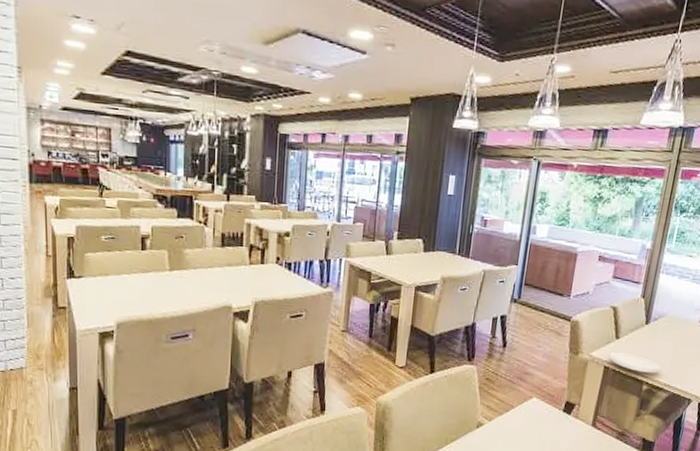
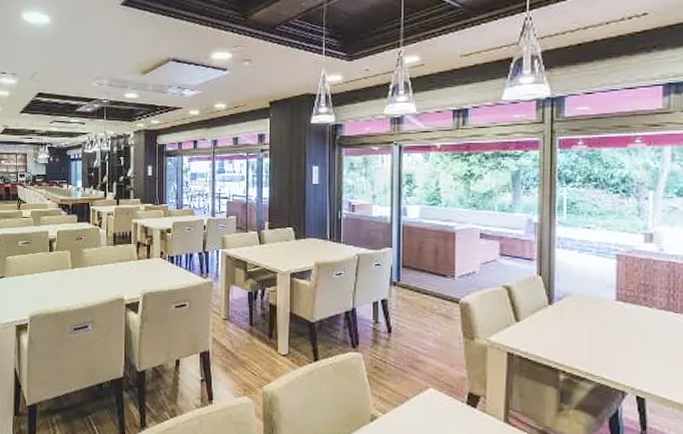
plate: present [607,351,662,373] -> none [509,336,579,361]

